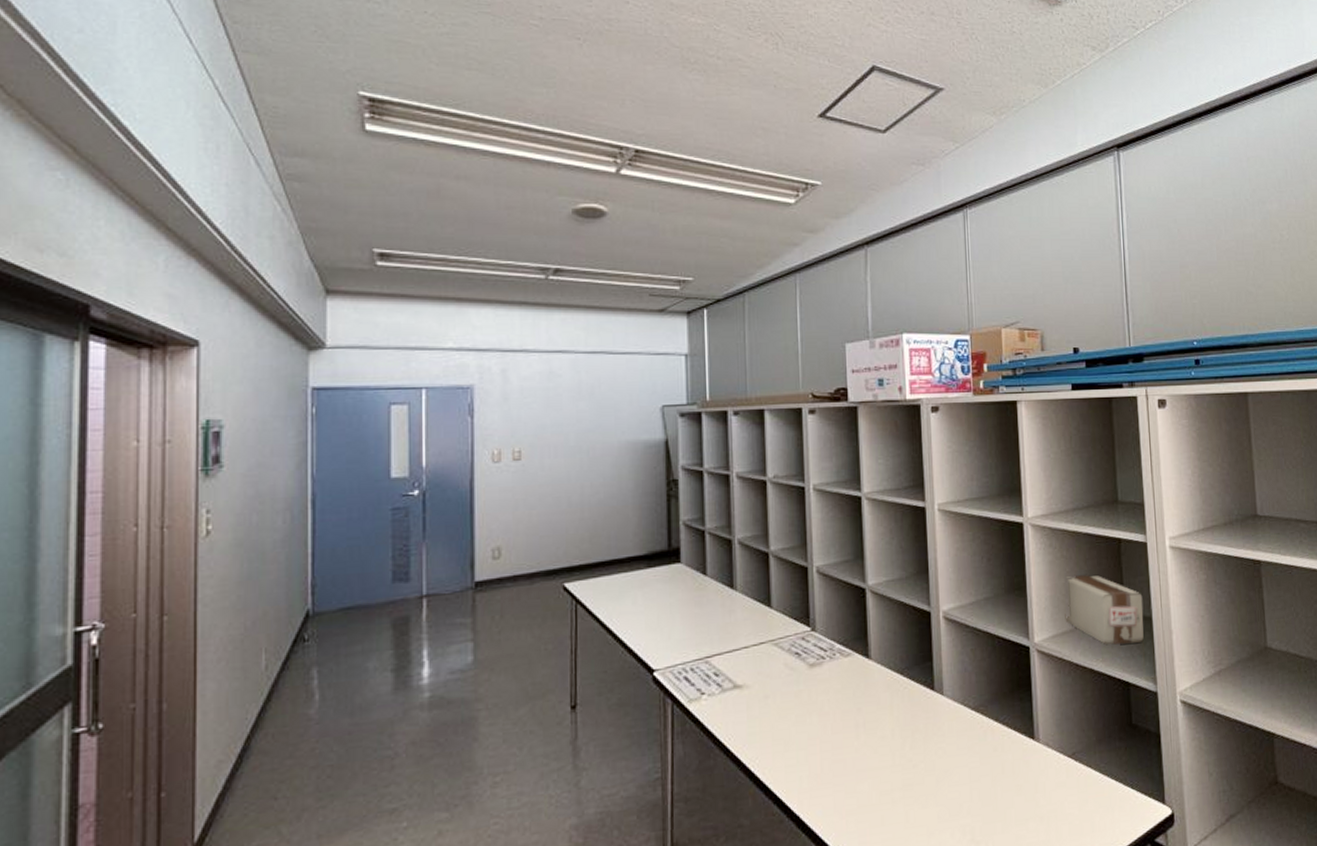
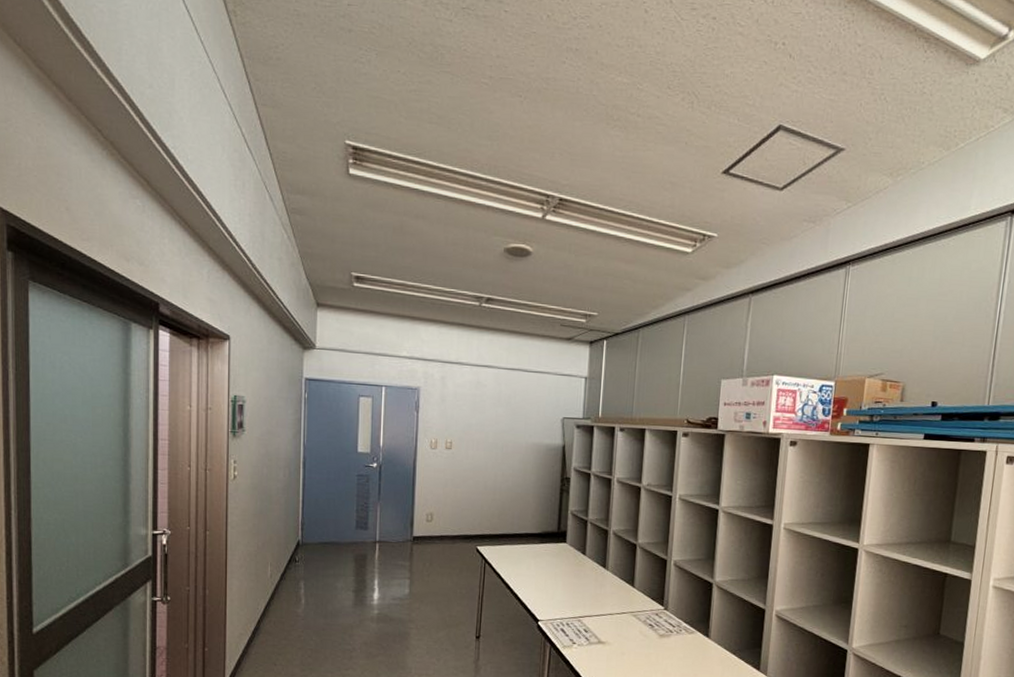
box: present [1065,575,1144,645] -> none [883,598,959,662]

